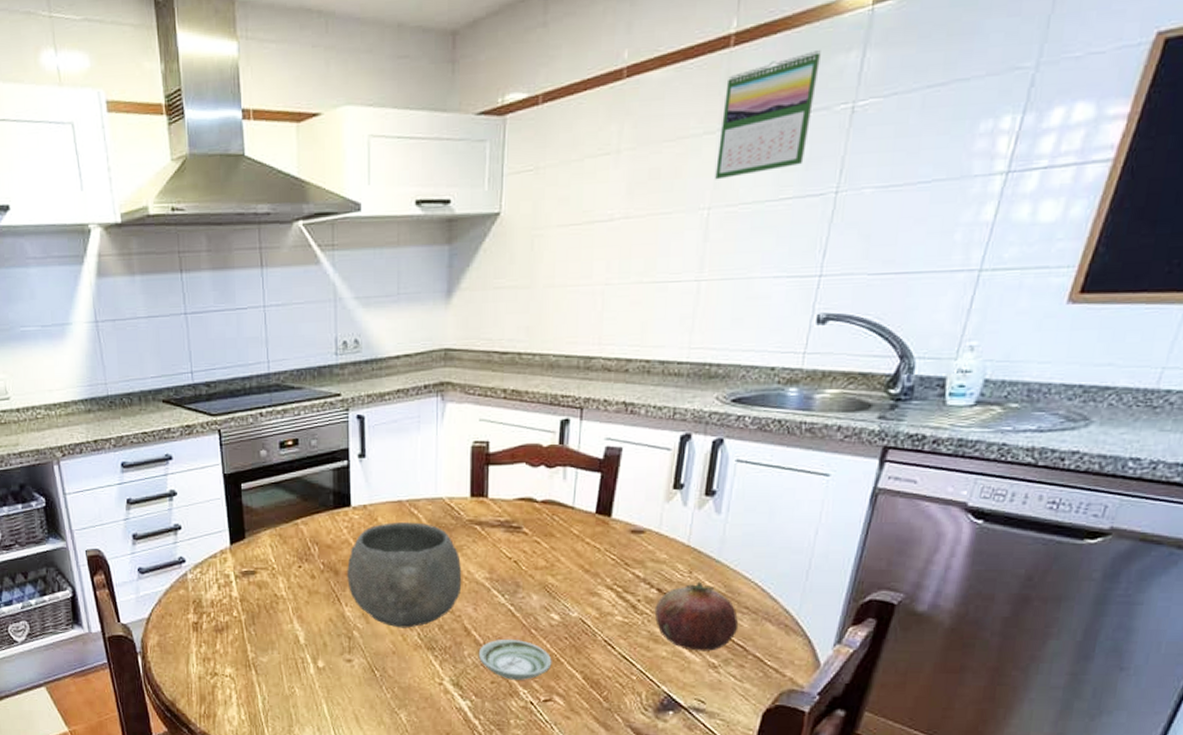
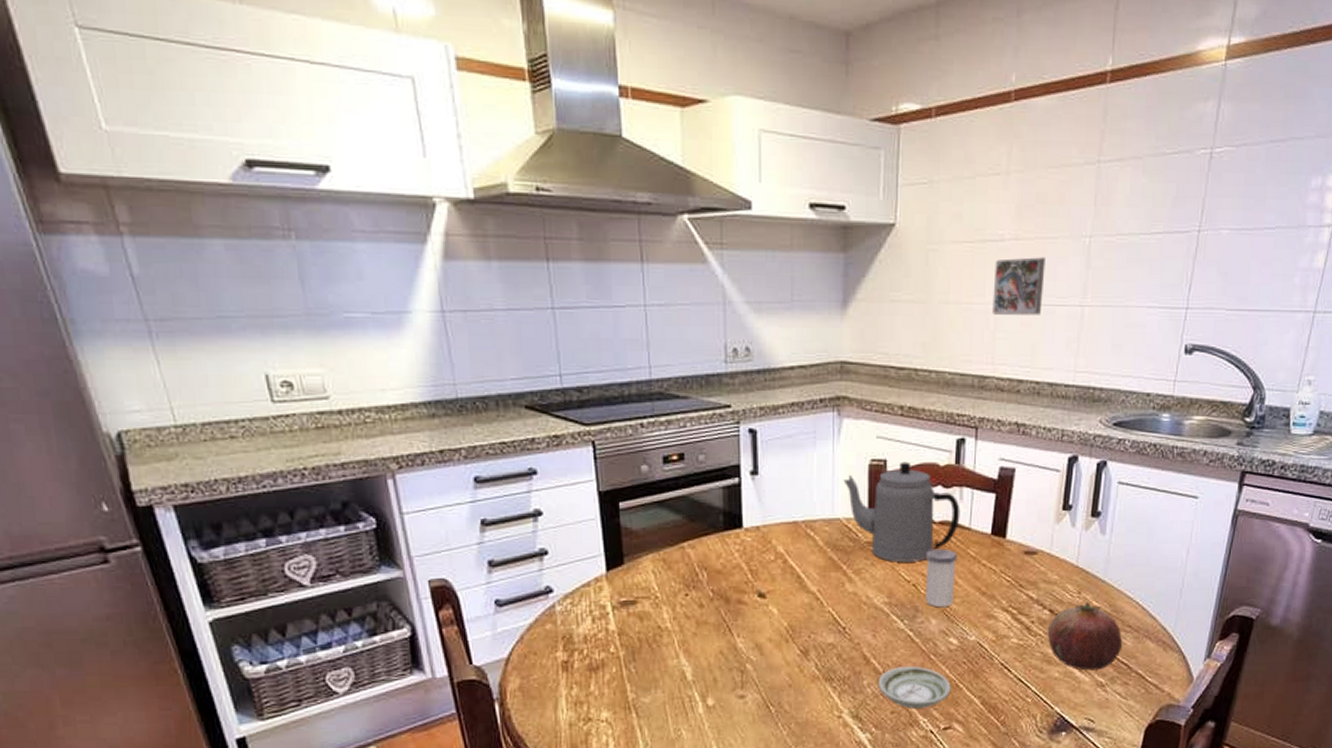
bowl: present [347,522,462,628] -> none [739,545,861,659]
teapot: none [446,443,564,540] -> present [843,461,960,562]
salt shaker: none [527,527,561,584] -> present [926,548,958,608]
decorative tile: none [600,234,658,295] -> present [992,257,1045,315]
calendar: present [715,50,821,180] -> none [1095,96,1184,210]

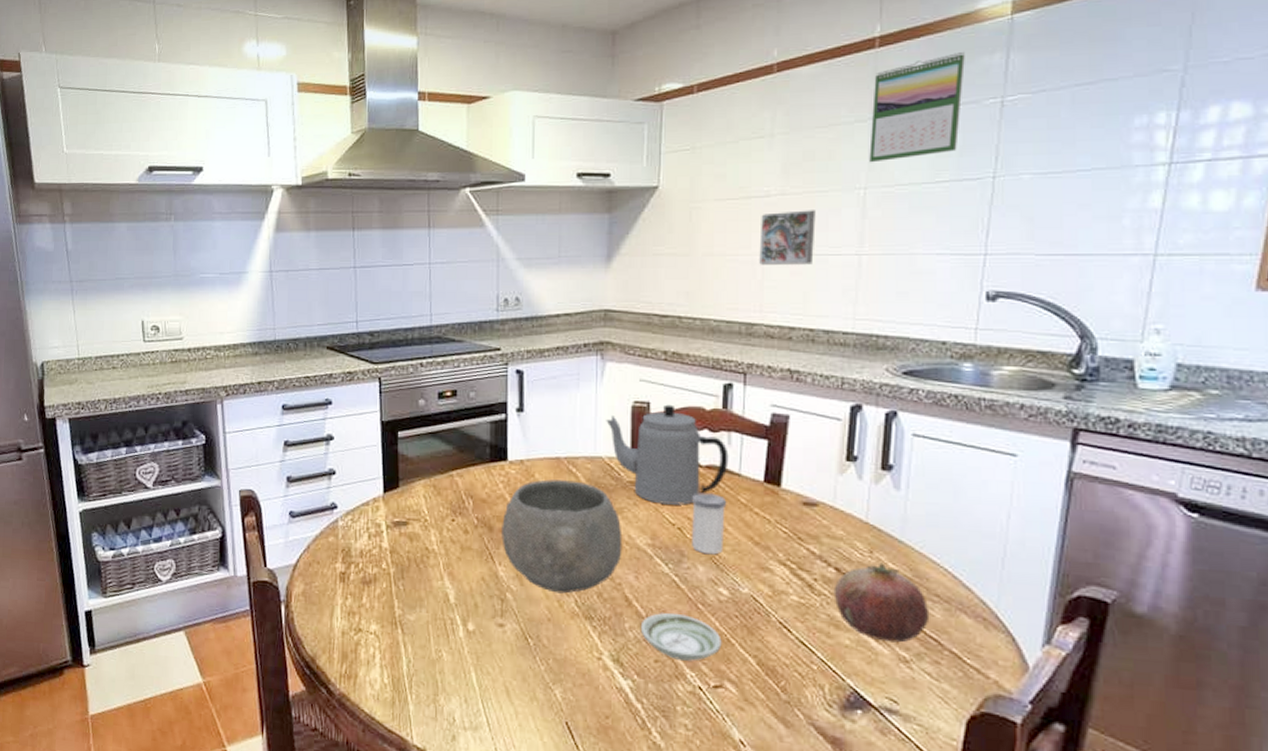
bowl: none [739,545,861,659] -> present [501,479,623,594]
calendar: none [1095,96,1184,210] -> present [869,52,965,163]

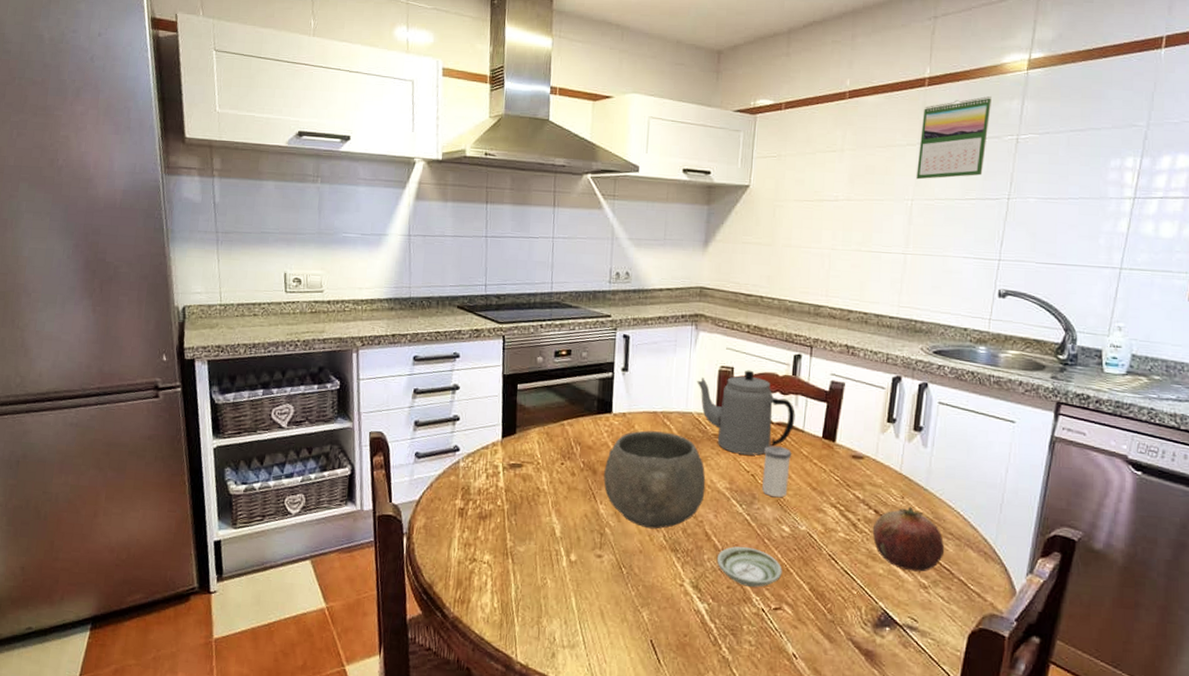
decorative tile: present [759,210,816,265] -> none [827,214,873,260]

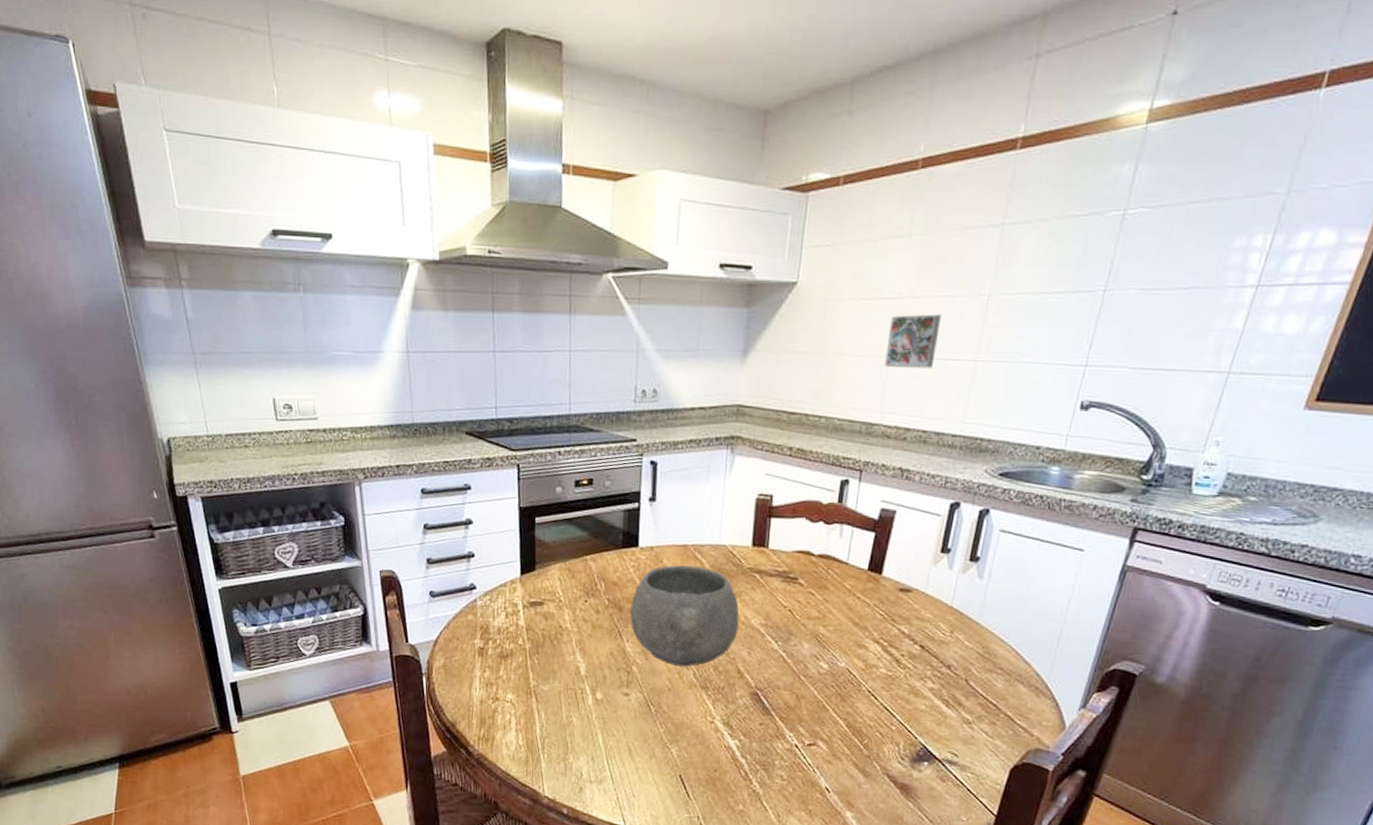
teapot: present [697,370,796,456] -> none [731,497,840,590]
saucer: present [716,546,782,587] -> none [749,683,818,724]
salt shaker: present [762,445,792,498] -> none [800,579,834,634]
decorative tile: none [827,214,873,260] -> present [884,314,941,369]
fruit: present [872,506,945,572] -> none [916,641,994,708]
calendar: present [916,96,992,180] -> none [996,160,1098,270]

